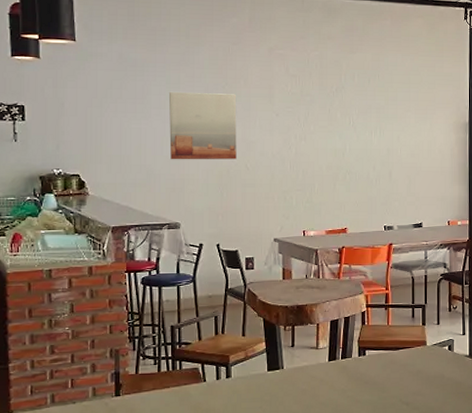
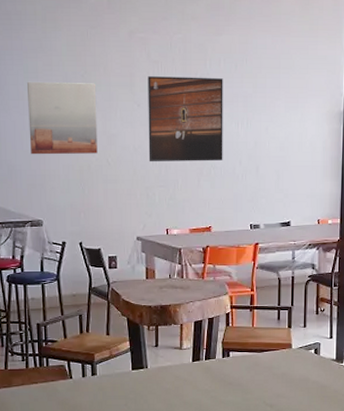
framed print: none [286,89,358,168] -> present [148,76,223,162]

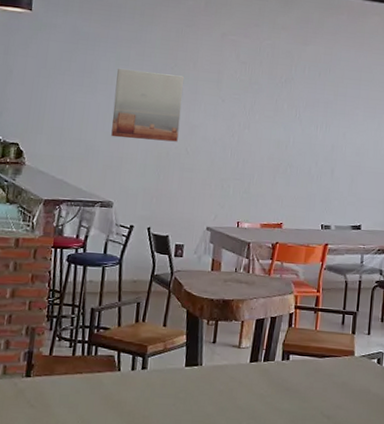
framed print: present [148,76,223,162] -> none [227,75,307,160]

